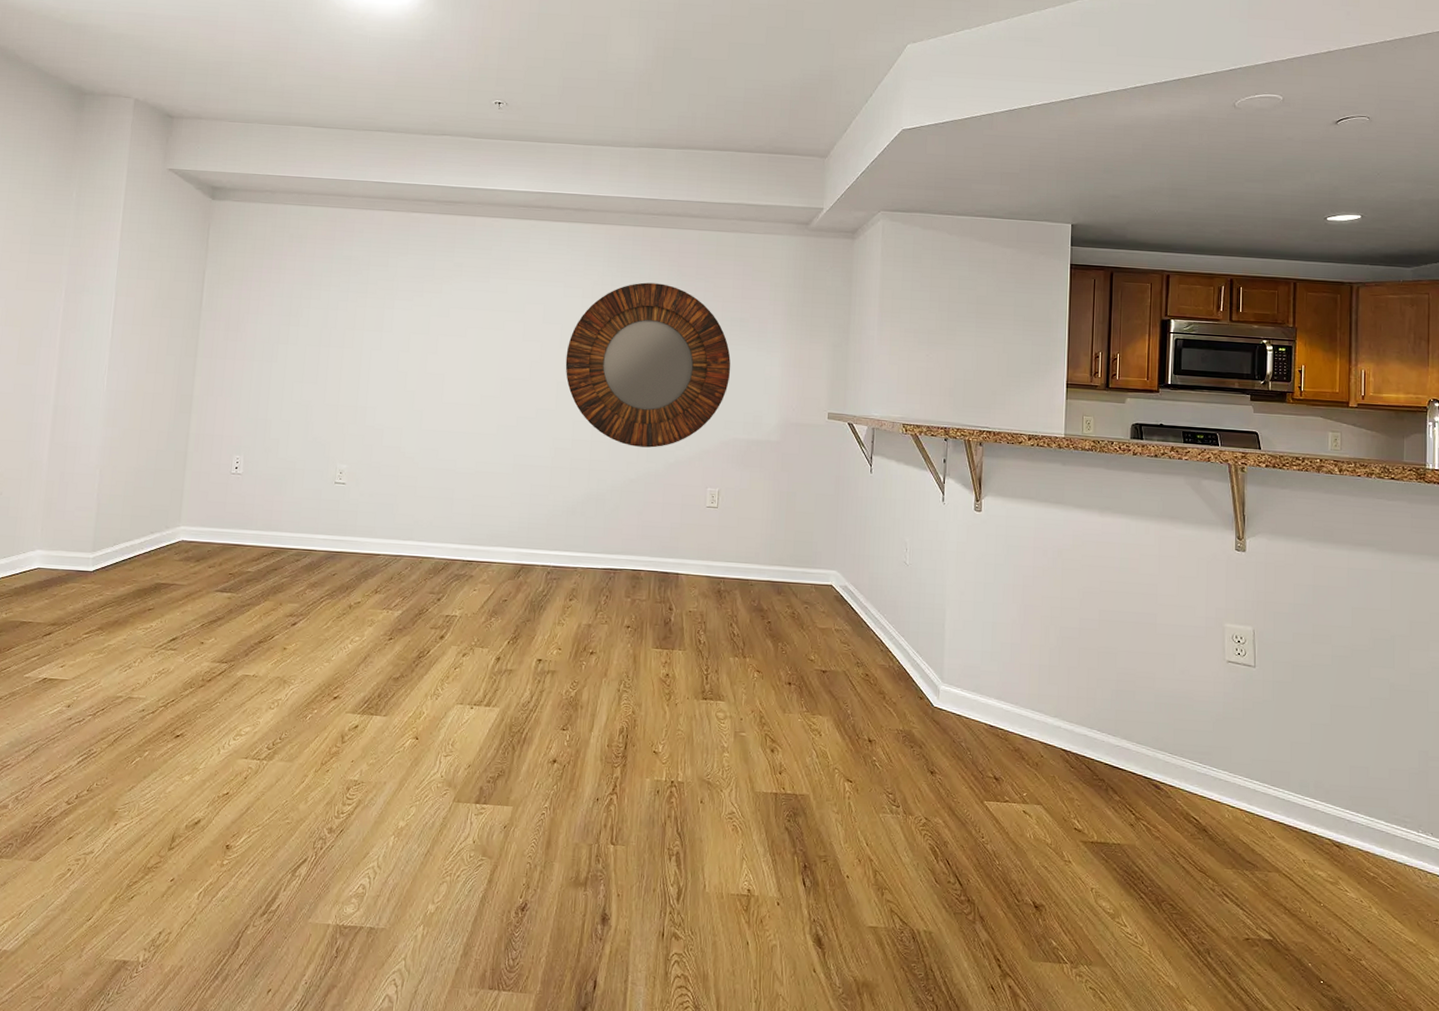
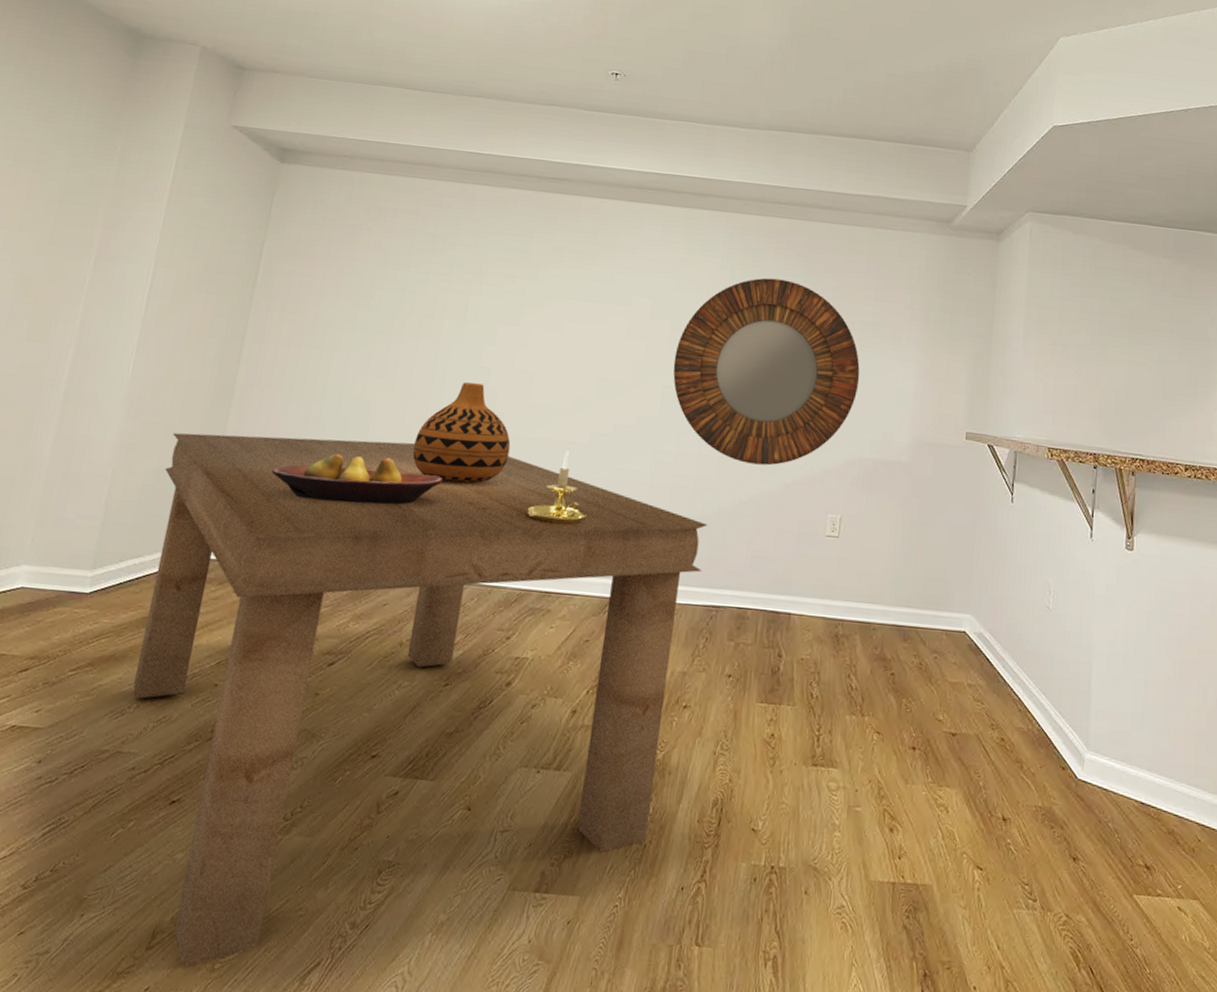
dining table: none [135,437,603,865] -> present [133,433,708,969]
fruit bowl: none [230,449,373,492] -> present [271,453,442,505]
vase: none [347,385,429,471] -> present [412,382,511,483]
candle holder: none [447,440,499,505] -> present [527,449,588,526]

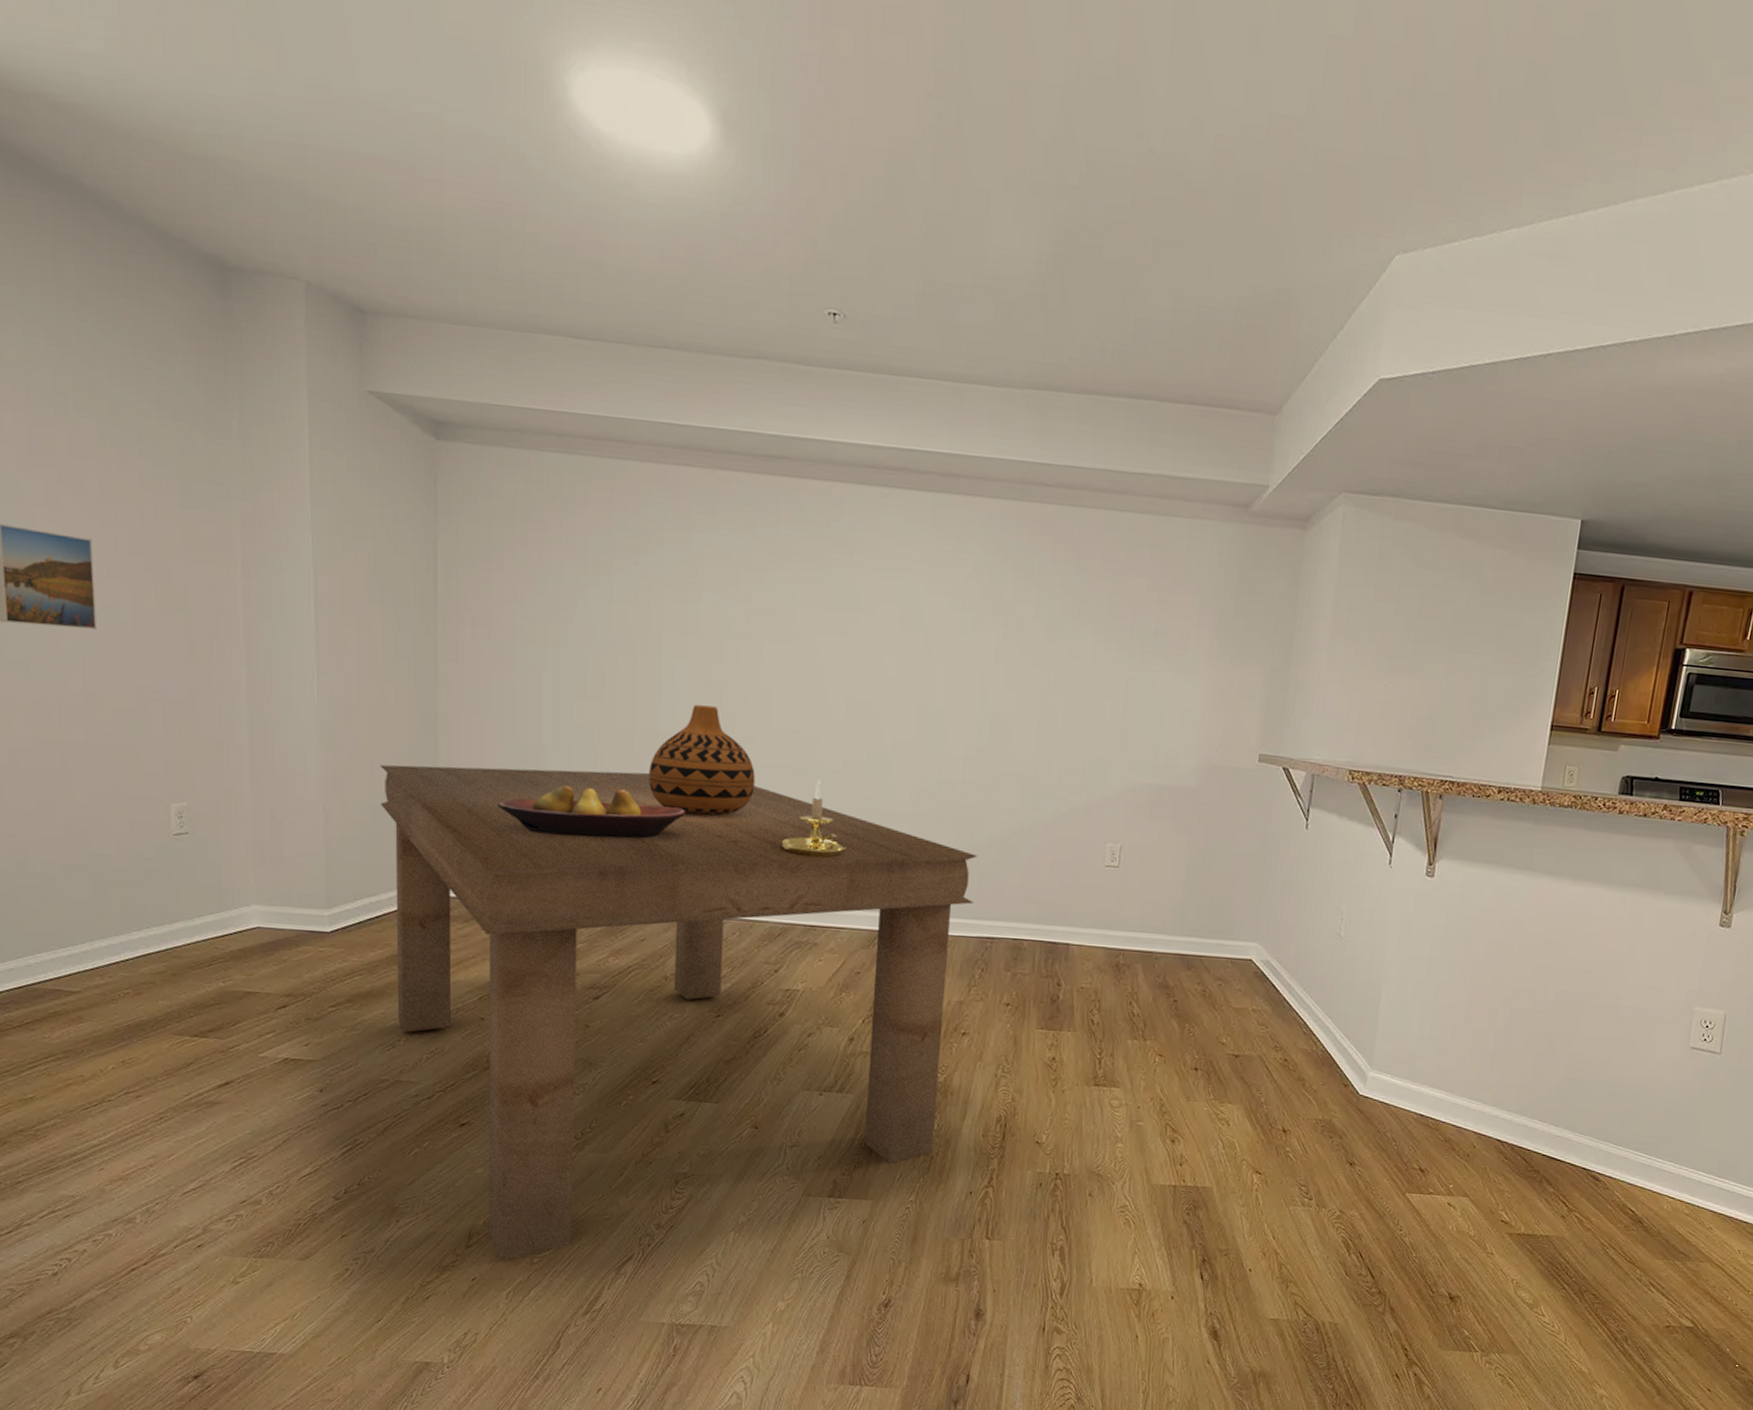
home mirror: present [673,278,860,466] -> none [929,578,1141,793]

